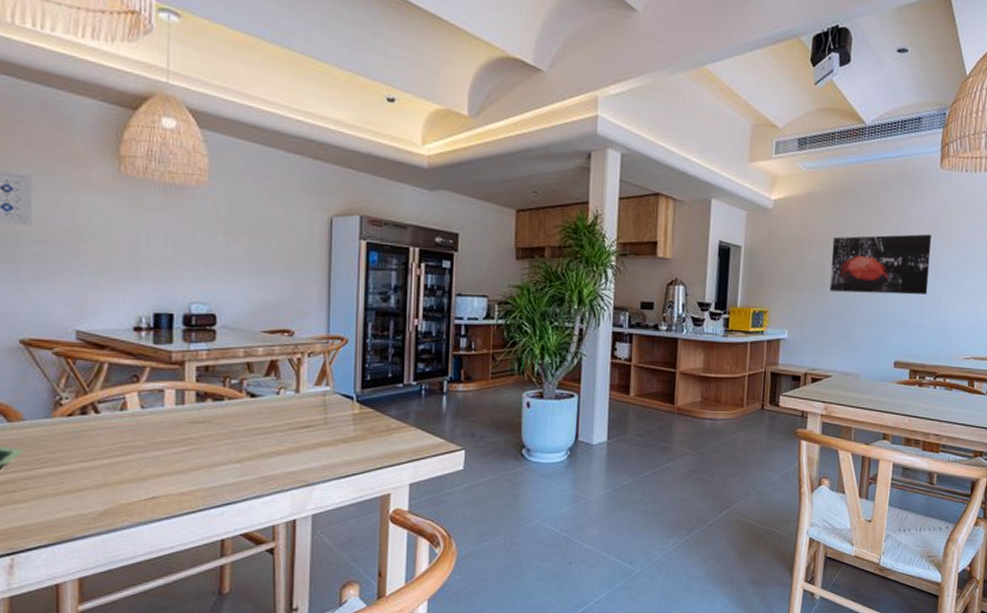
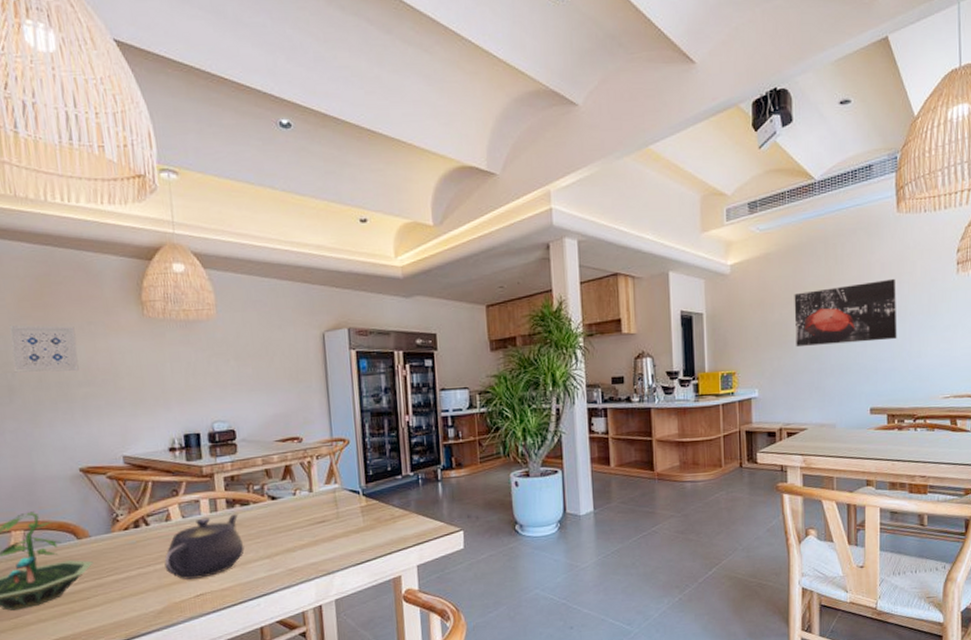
teapot: none [113,408,212,479] -> present [164,513,245,580]

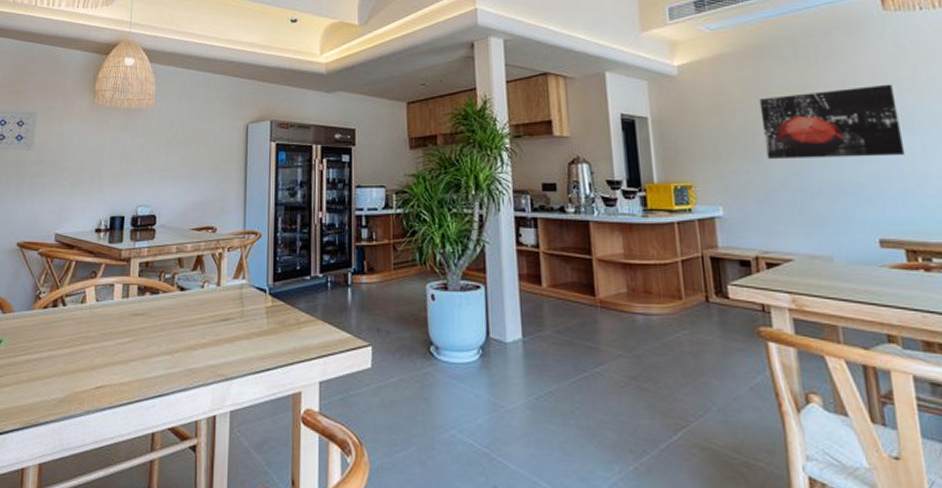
teapot: present [164,513,245,580] -> none [73,301,148,369]

